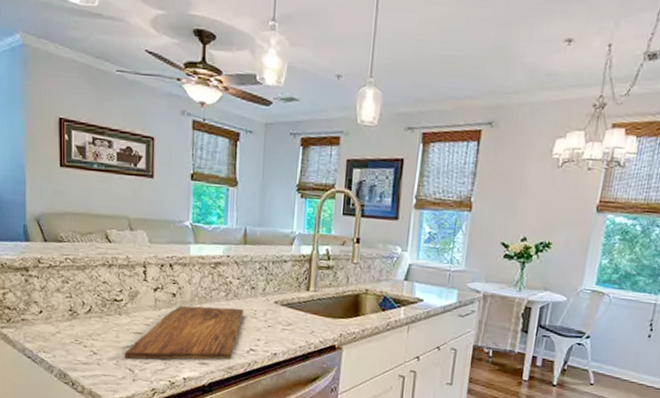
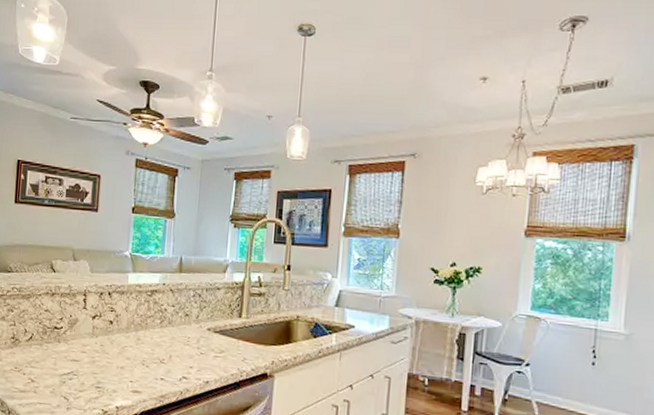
cutting board: present [124,305,244,360] -> none [60,333,178,388]

